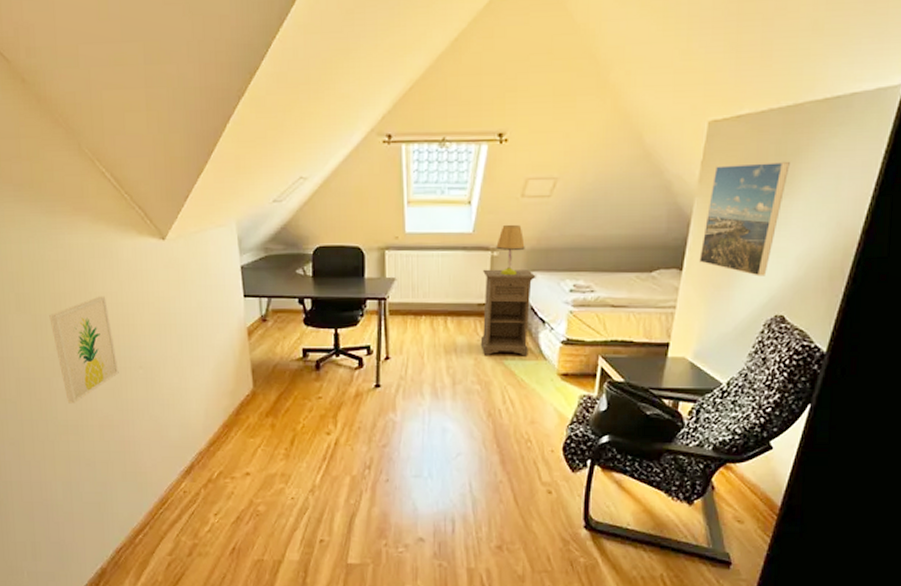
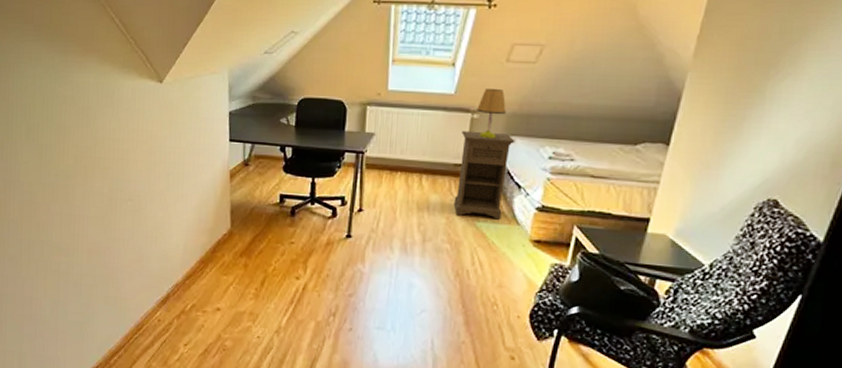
wall art: present [49,296,119,404] -> none [54,131,110,229]
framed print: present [699,161,790,276] -> none [688,40,795,158]

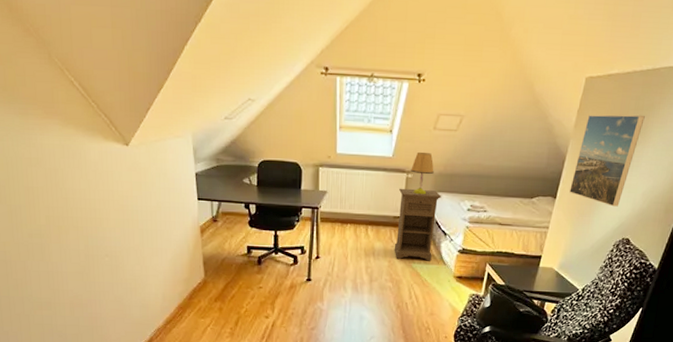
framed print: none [688,40,795,158] -> present [569,114,645,207]

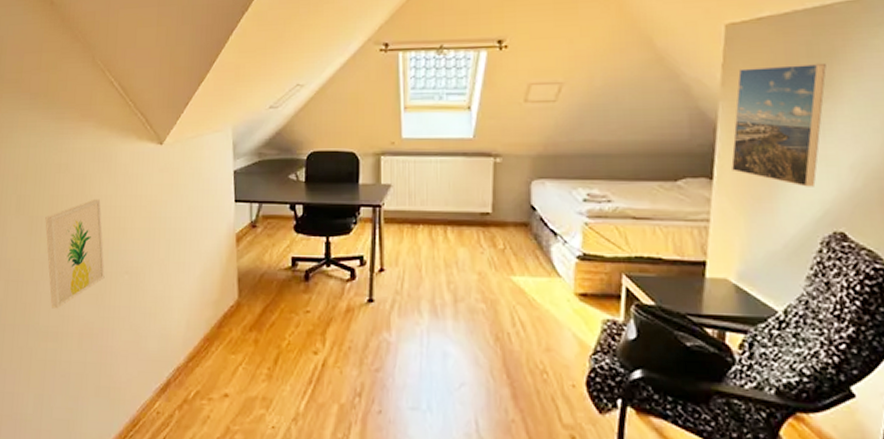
wall art: none [23,191,87,284] -> present [45,199,105,309]
nightstand: present [394,188,442,261] -> none [484,176,544,272]
table lamp: present [411,151,434,195] -> none [499,129,530,183]

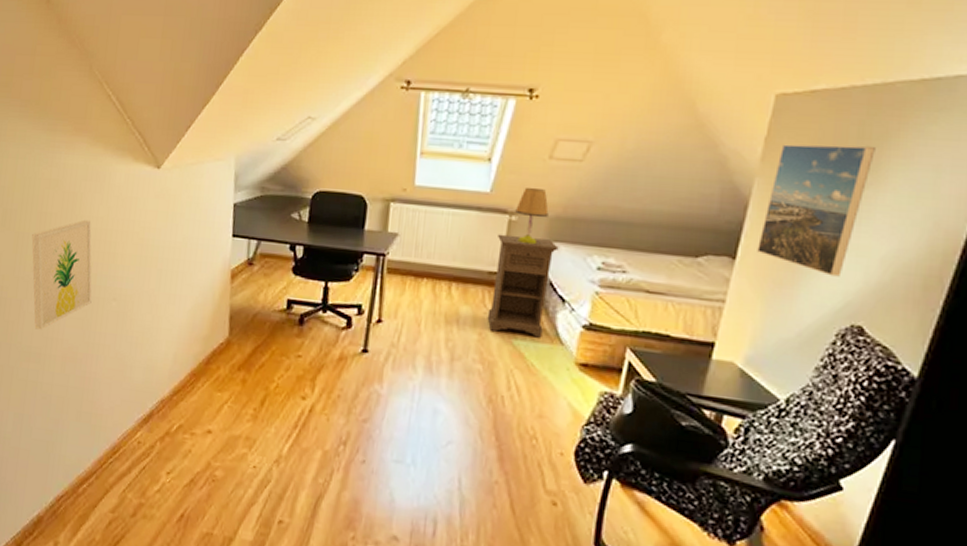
nightstand: none [484,176,544,272] -> present [487,234,559,338]
table lamp: none [499,129,530,183] -> present [515,187,549,245]

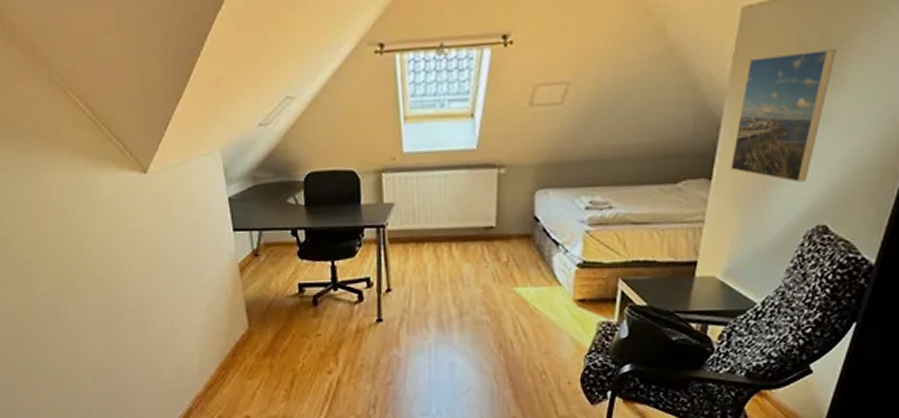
wall art: present [32,219,92,330] -> none [33,236,109,351]
nightstand: present [487,234,559,338] -> none [488,187,548,283]
table lamp: present [515,187,549,245] -> none [503,137,535,195]

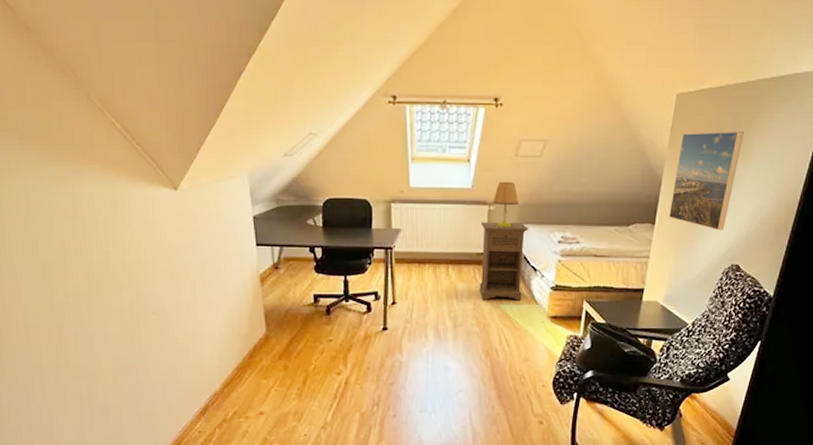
nightstand: none [488,187,548,283] -> present [479,222,529,301]
table lamp: none [503,137,535,195] -> present [493,181,518,228]

